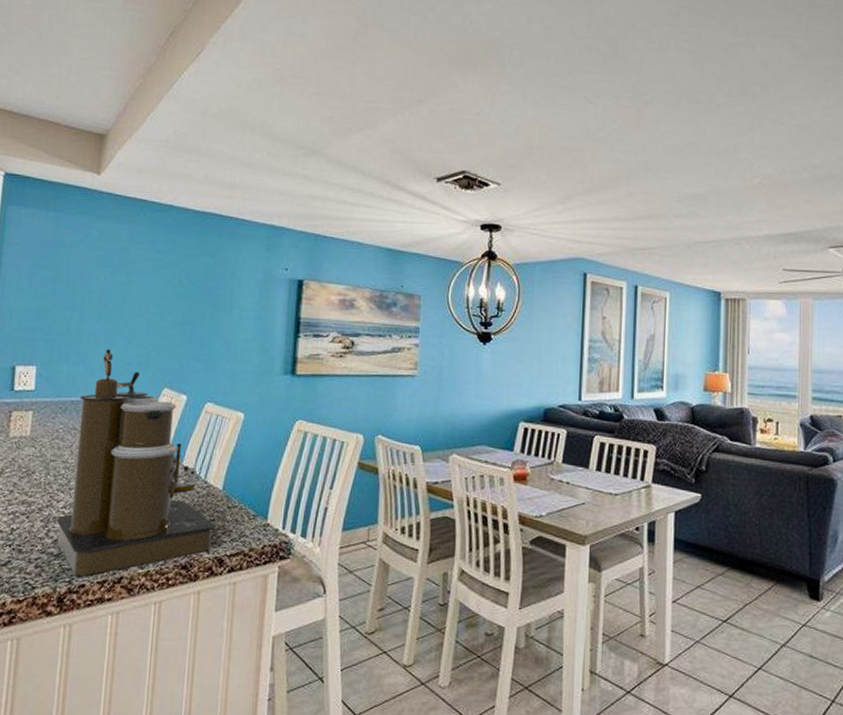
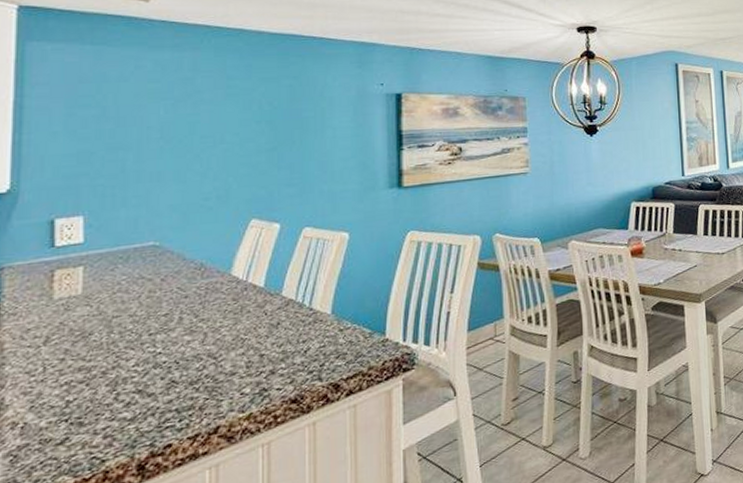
coffee maker: present [56,349,216,576] -> none [127,186,327,436]

